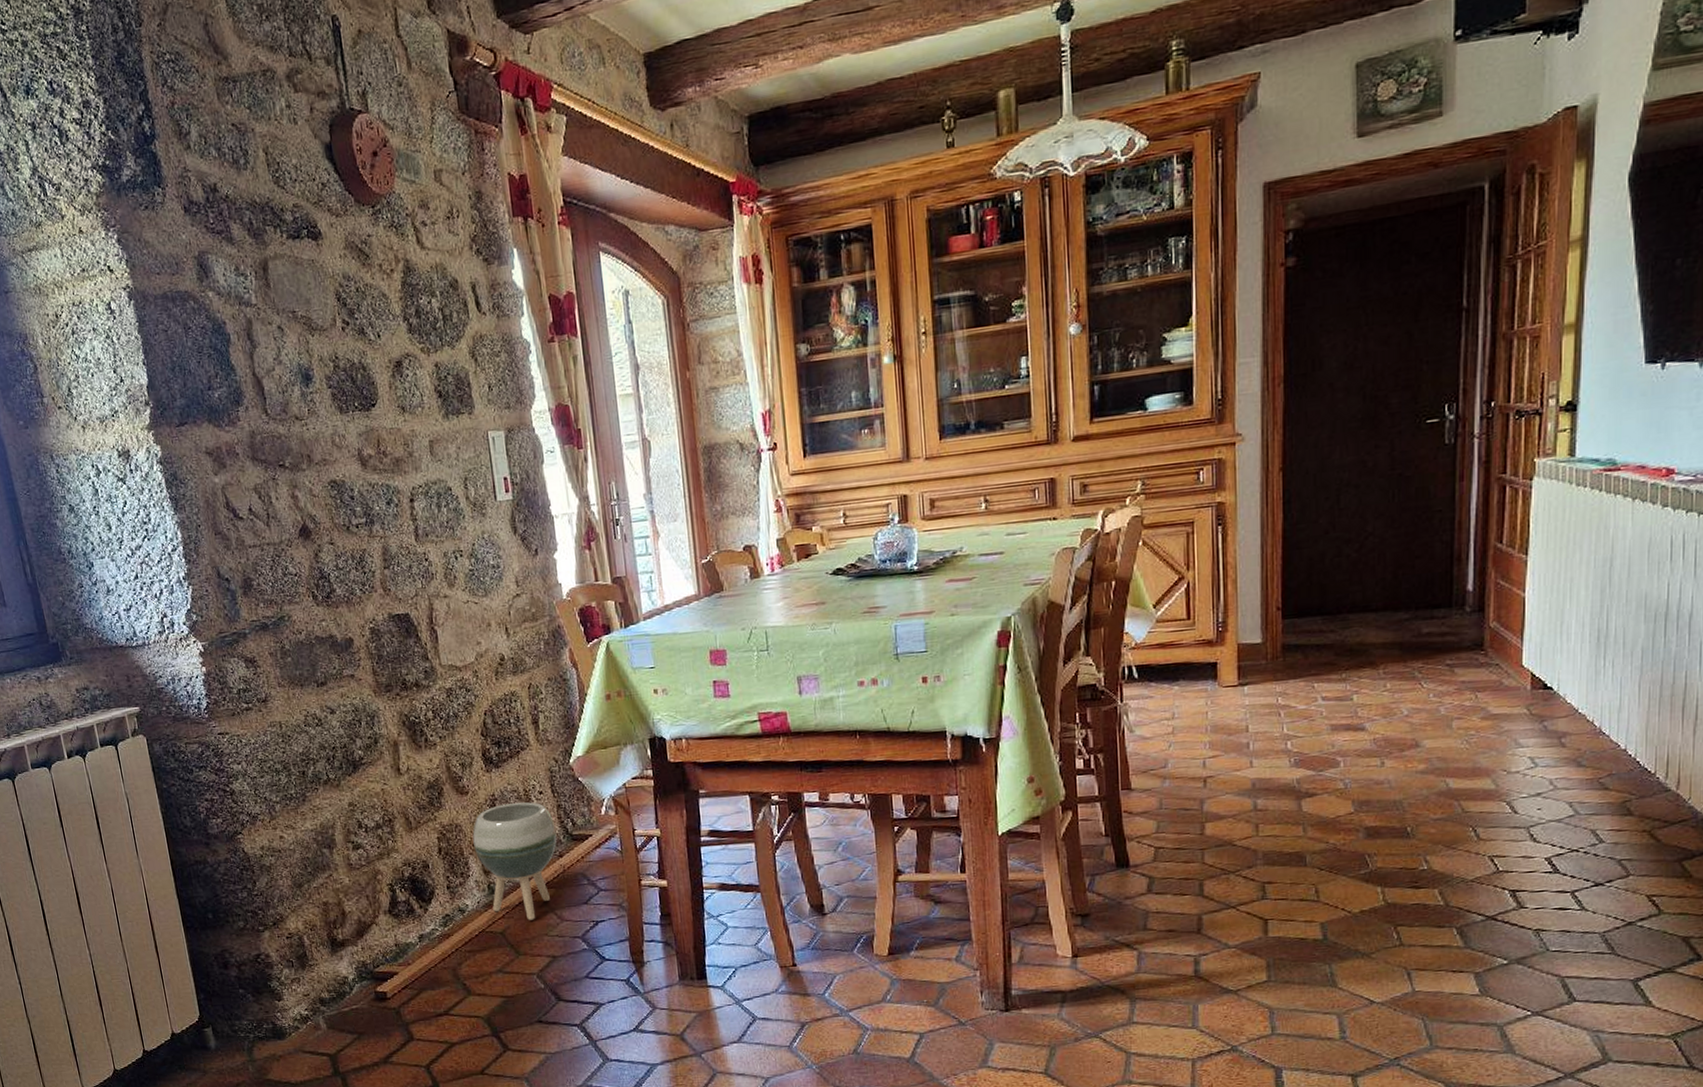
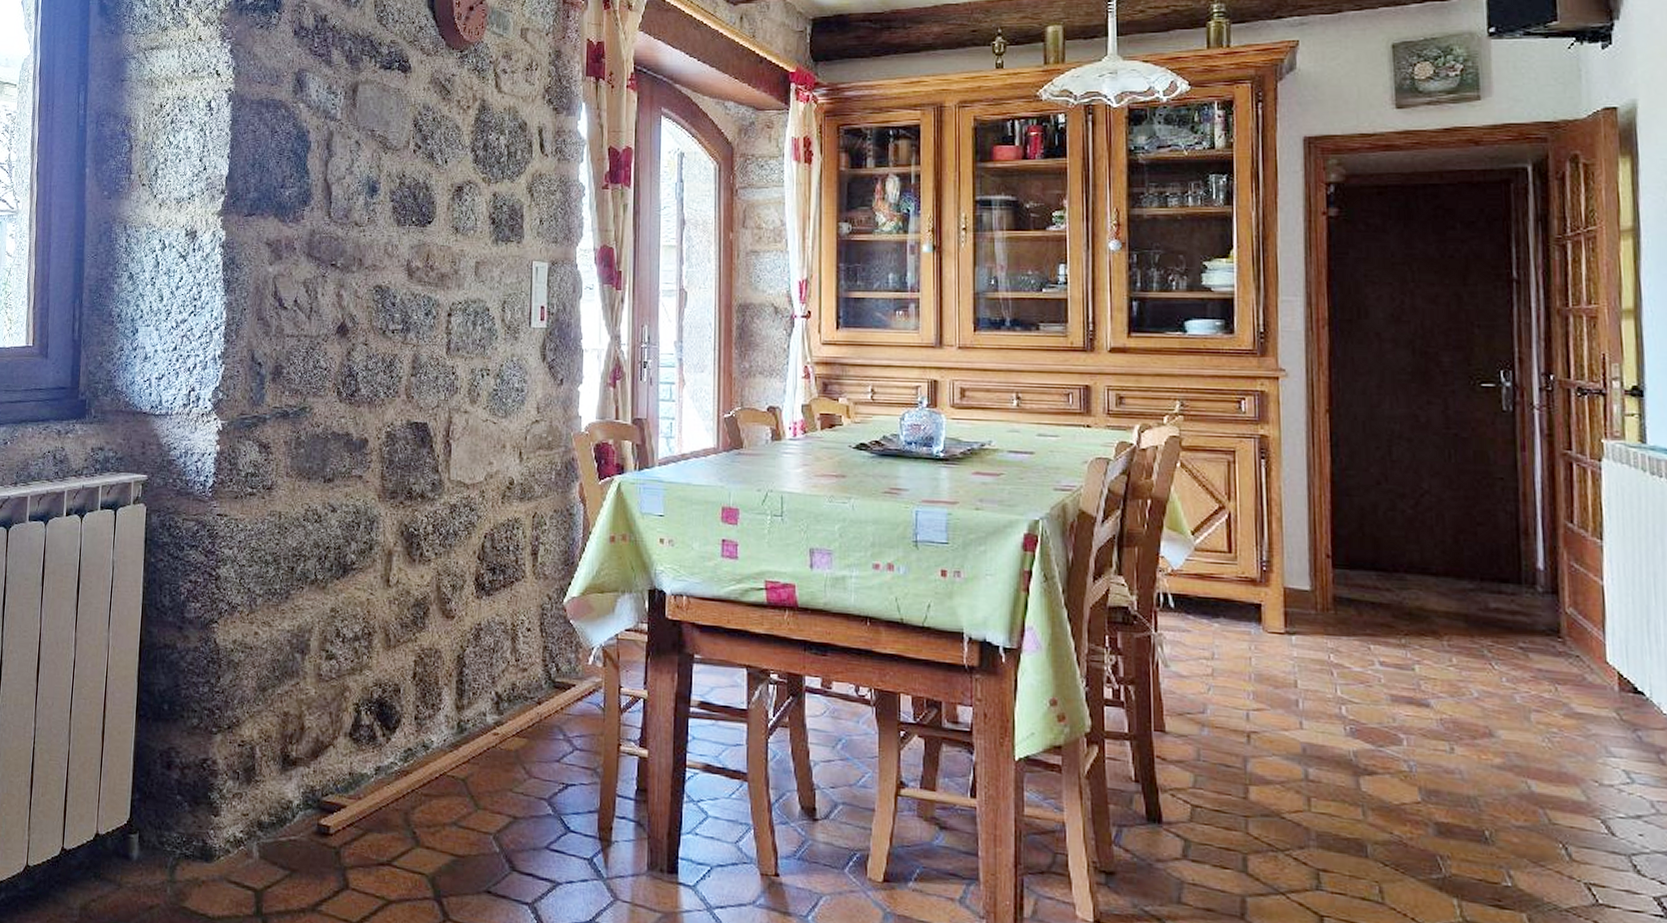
planter: present [472,802,557,920] -> none [450,636,539,771]

